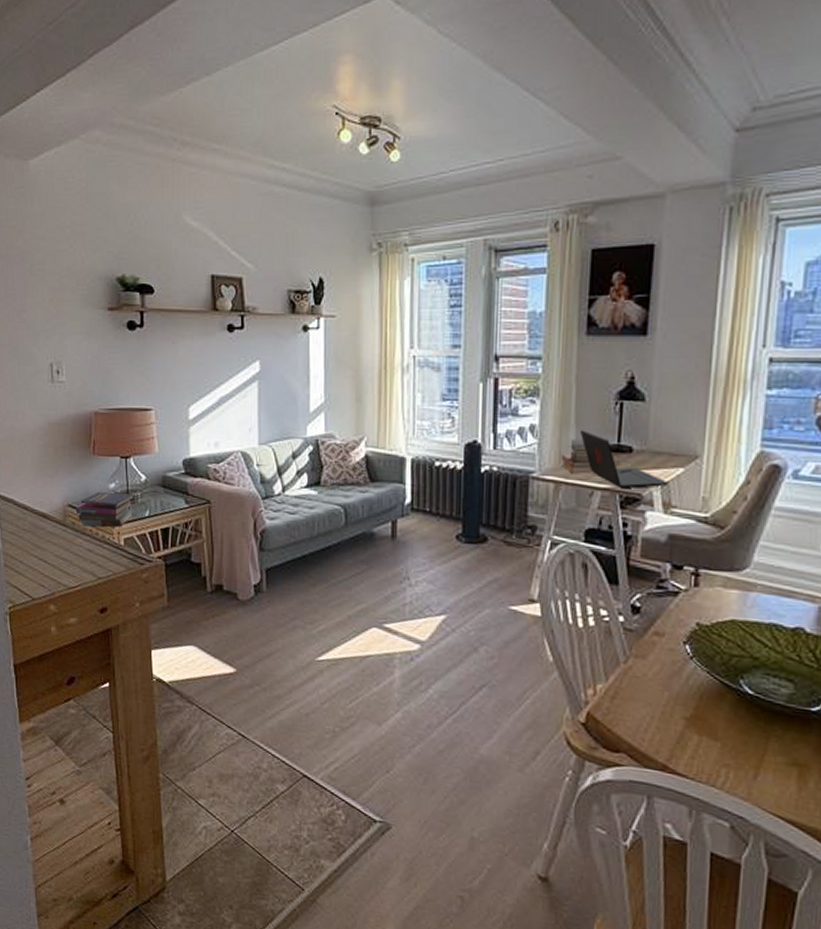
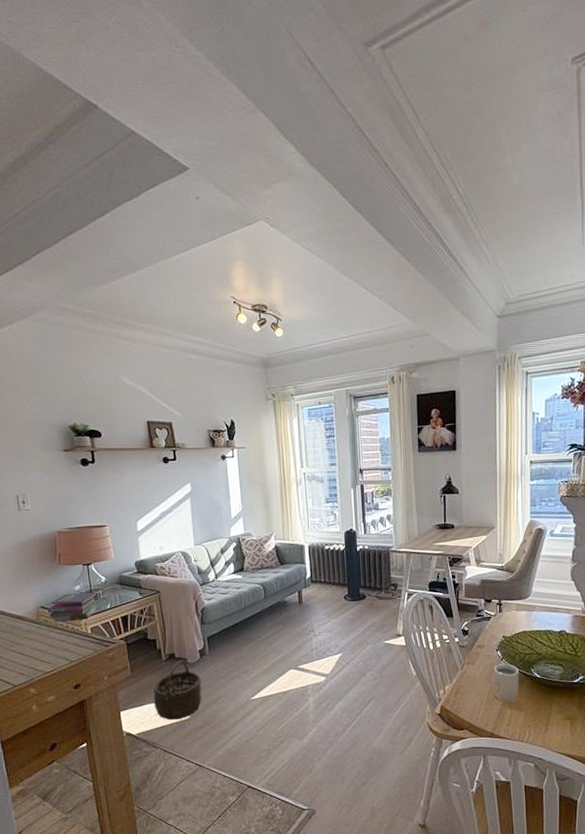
wicker basket: none [193,594,255,673] -> present [153,660,202,721]
books: present [561,439,595,474] -> none [409,522,432,546]
laptop: present [579,430,670,489] -> none [419,516,479,553]
mug: none [674,664,718,725] -> present [493,664,519,703]

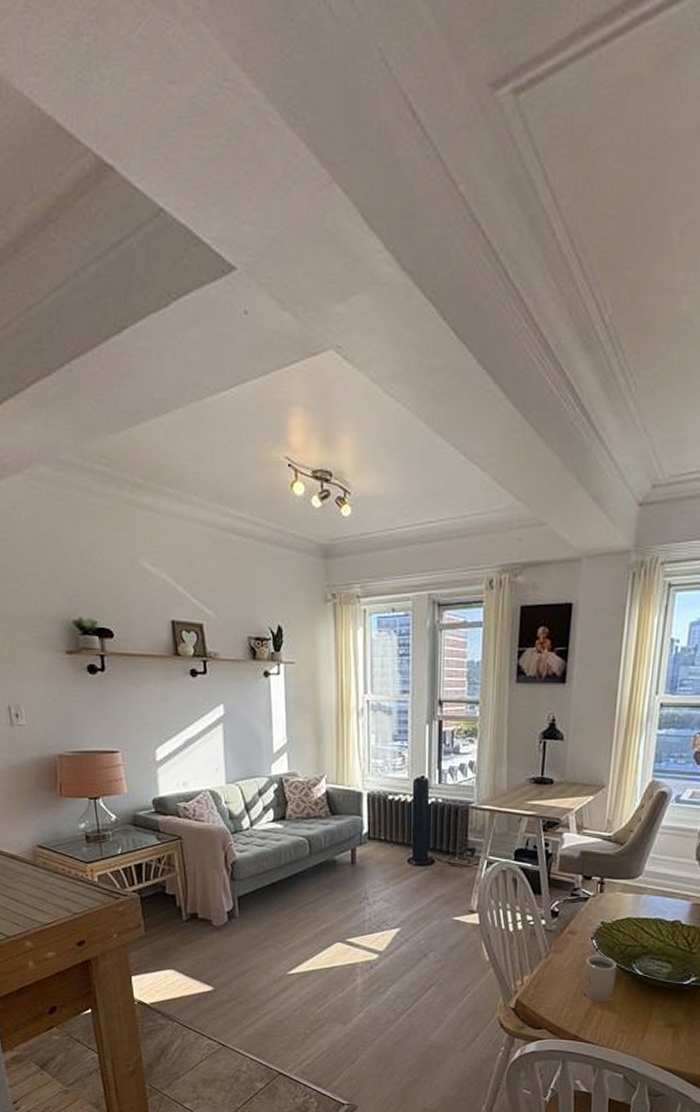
books: present [47,593,97,622] -> none [45,831,105,866]
wicker basket: present [153,660,202,721] -> none [171,922,229,992]

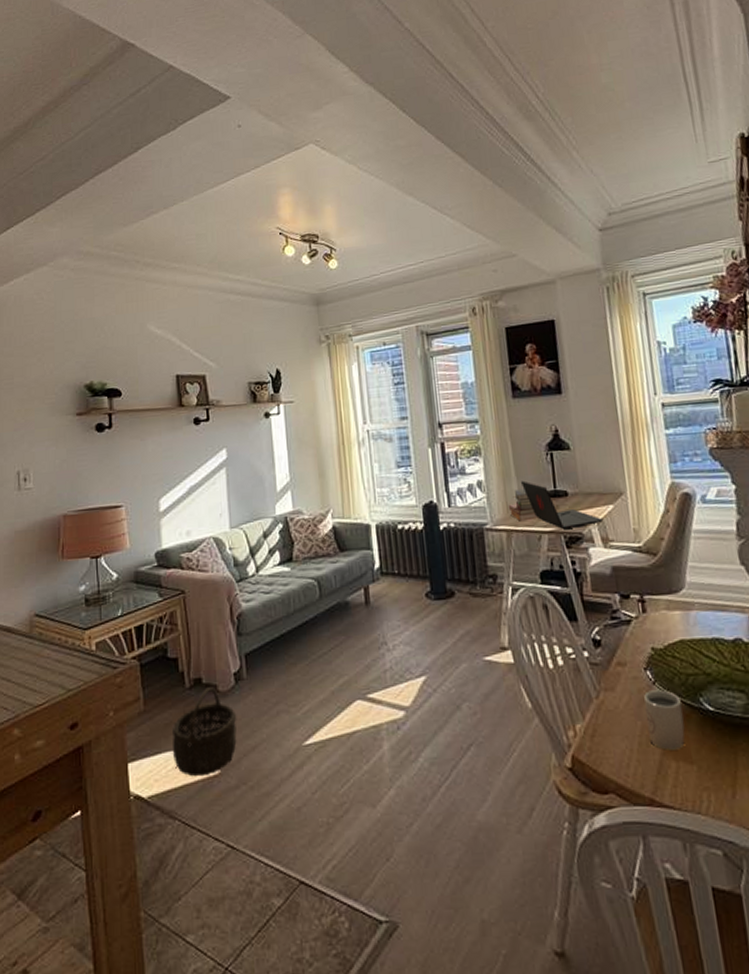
wicker basket: none [171,922,229,992] -> present [172,687,237,777]
books: none [495,774,523,803] -> present [508,489,539,522]
laptop: none [510,765,582,815] -> present [520,480,604,530]

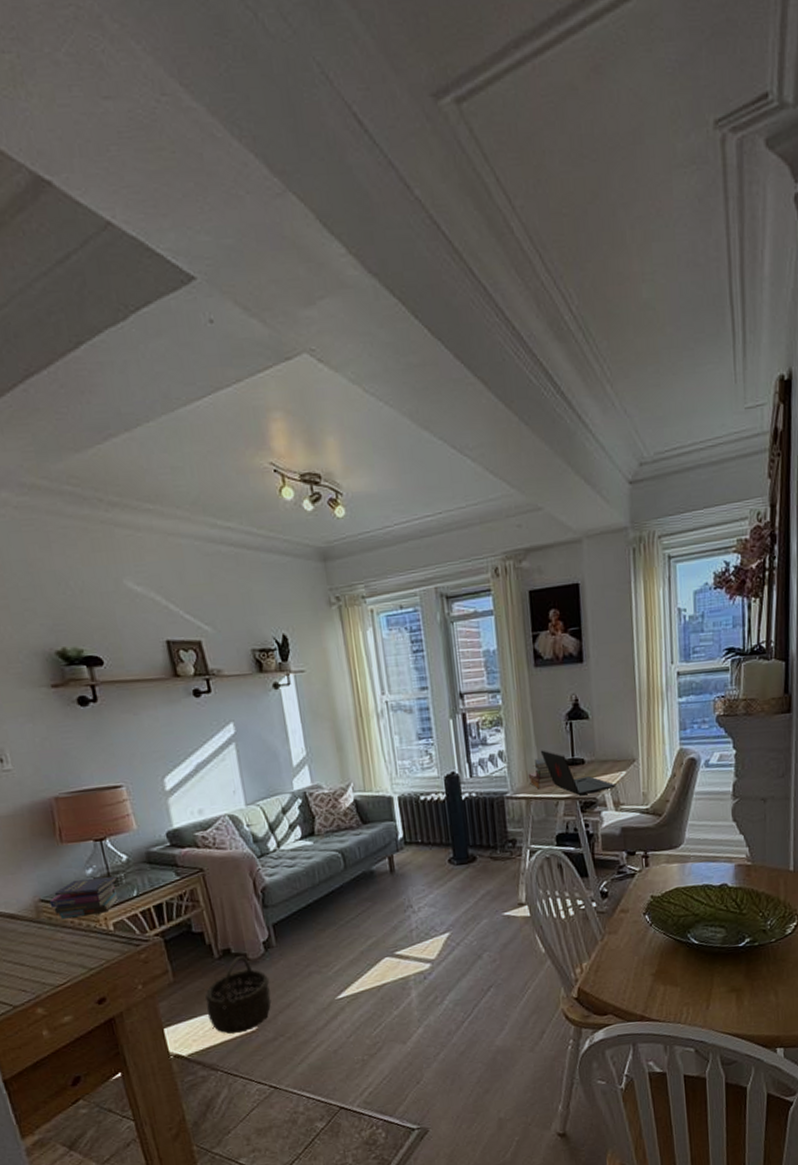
books: none [43,594,105,636] -> present [49,876,119,919]
mug: present [643,690,685,750] -> none [641,930,674,978]

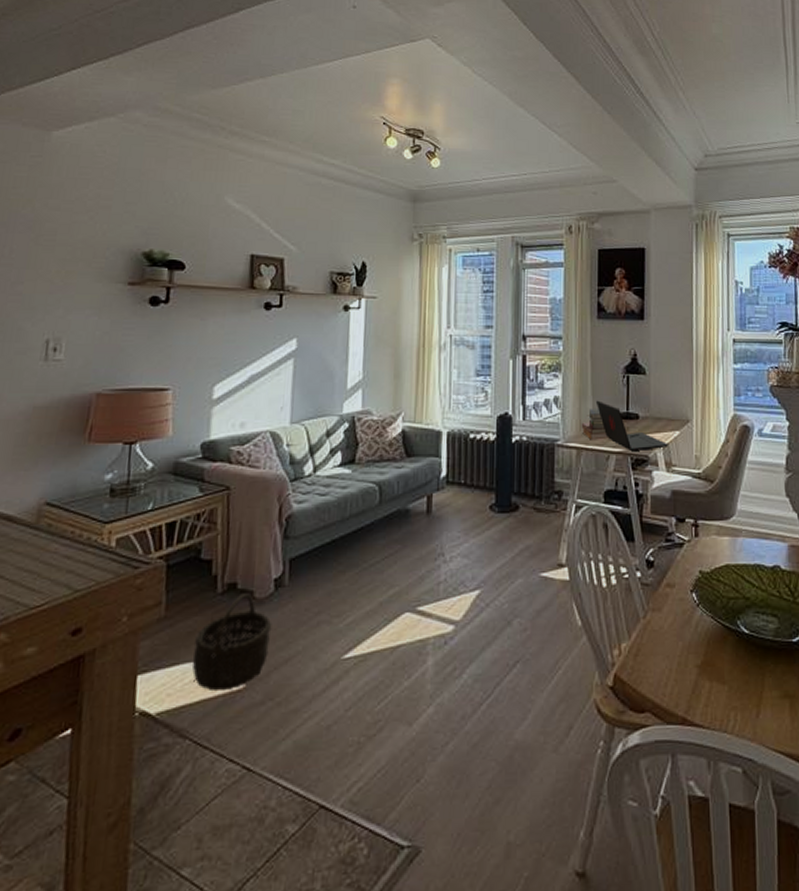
books: present [49,876,119,919] -> none [54,484,136,528]

